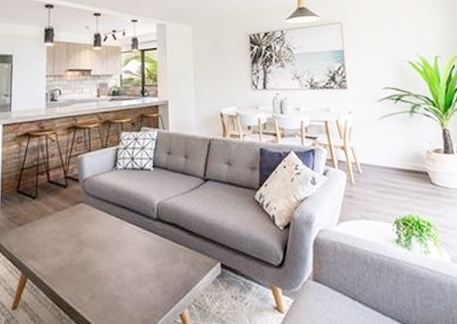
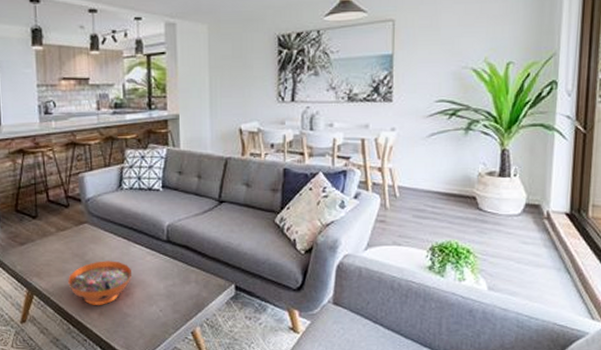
decorative bowl: none [62,240,123,288] -> present [68,261,131,305]

